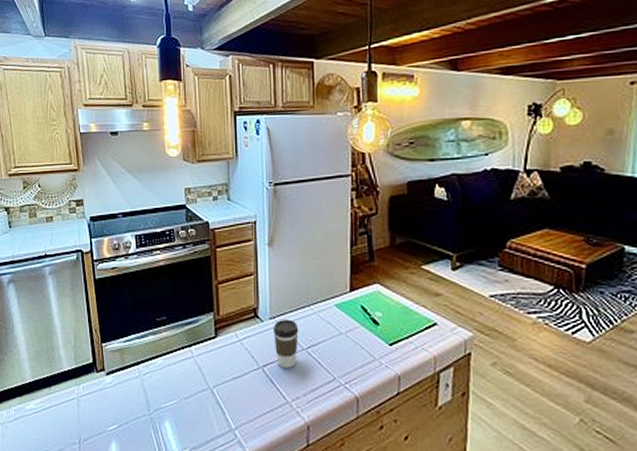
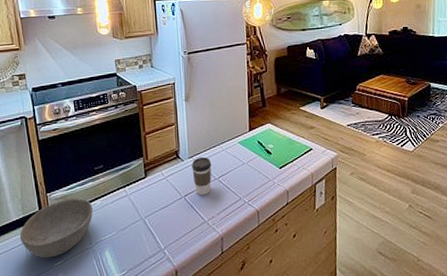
bowl: none [71,352,152,420] -> present [19,198,93,258]

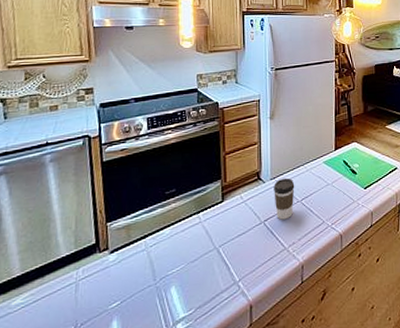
bowl: present [19,198,93,258] -> none [68,227,160,300]

